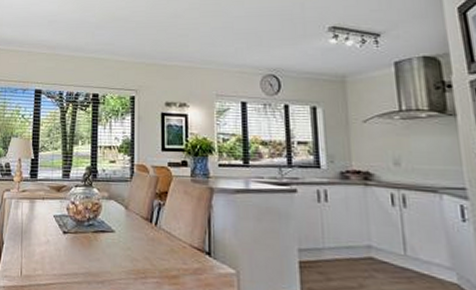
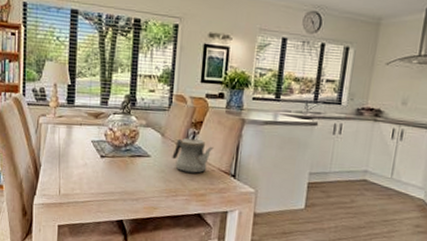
teapot: none [138,209,182,251] -> present [172,137,214,174]

